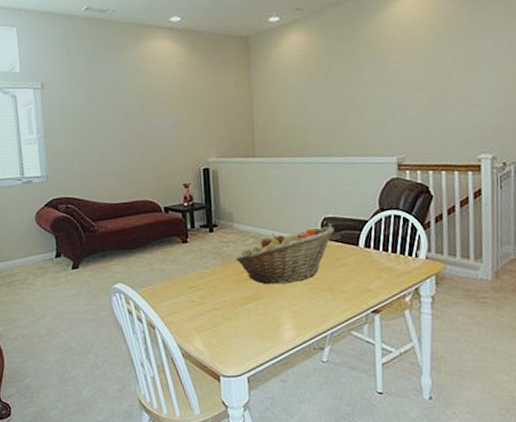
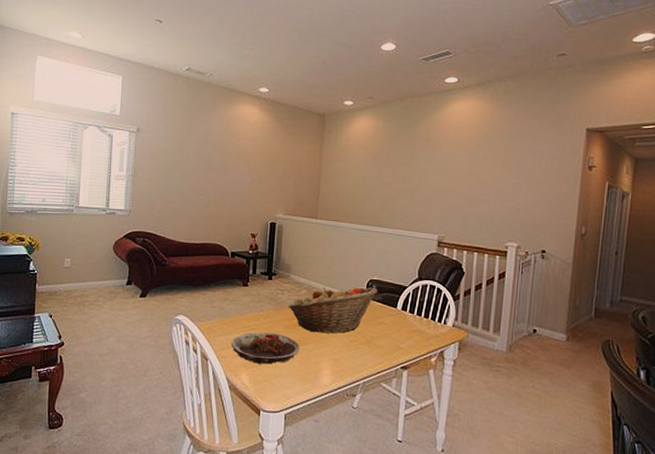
plate: none [178,291,255,326] -> present [232,332,300,365]

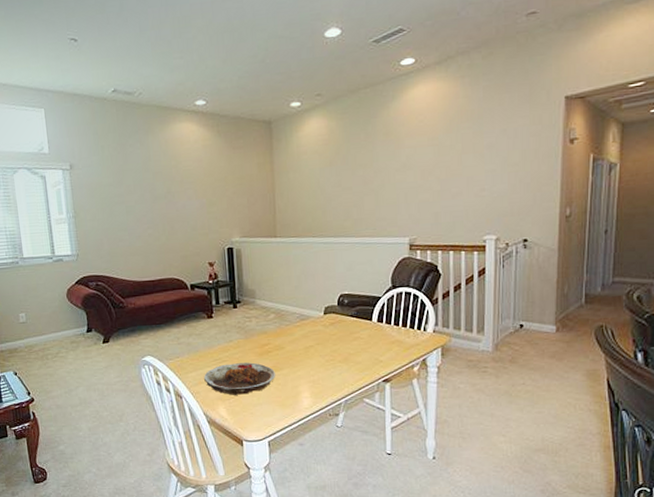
fruit basket: present [289,287,377,334] -> none [258,301,350,357]

